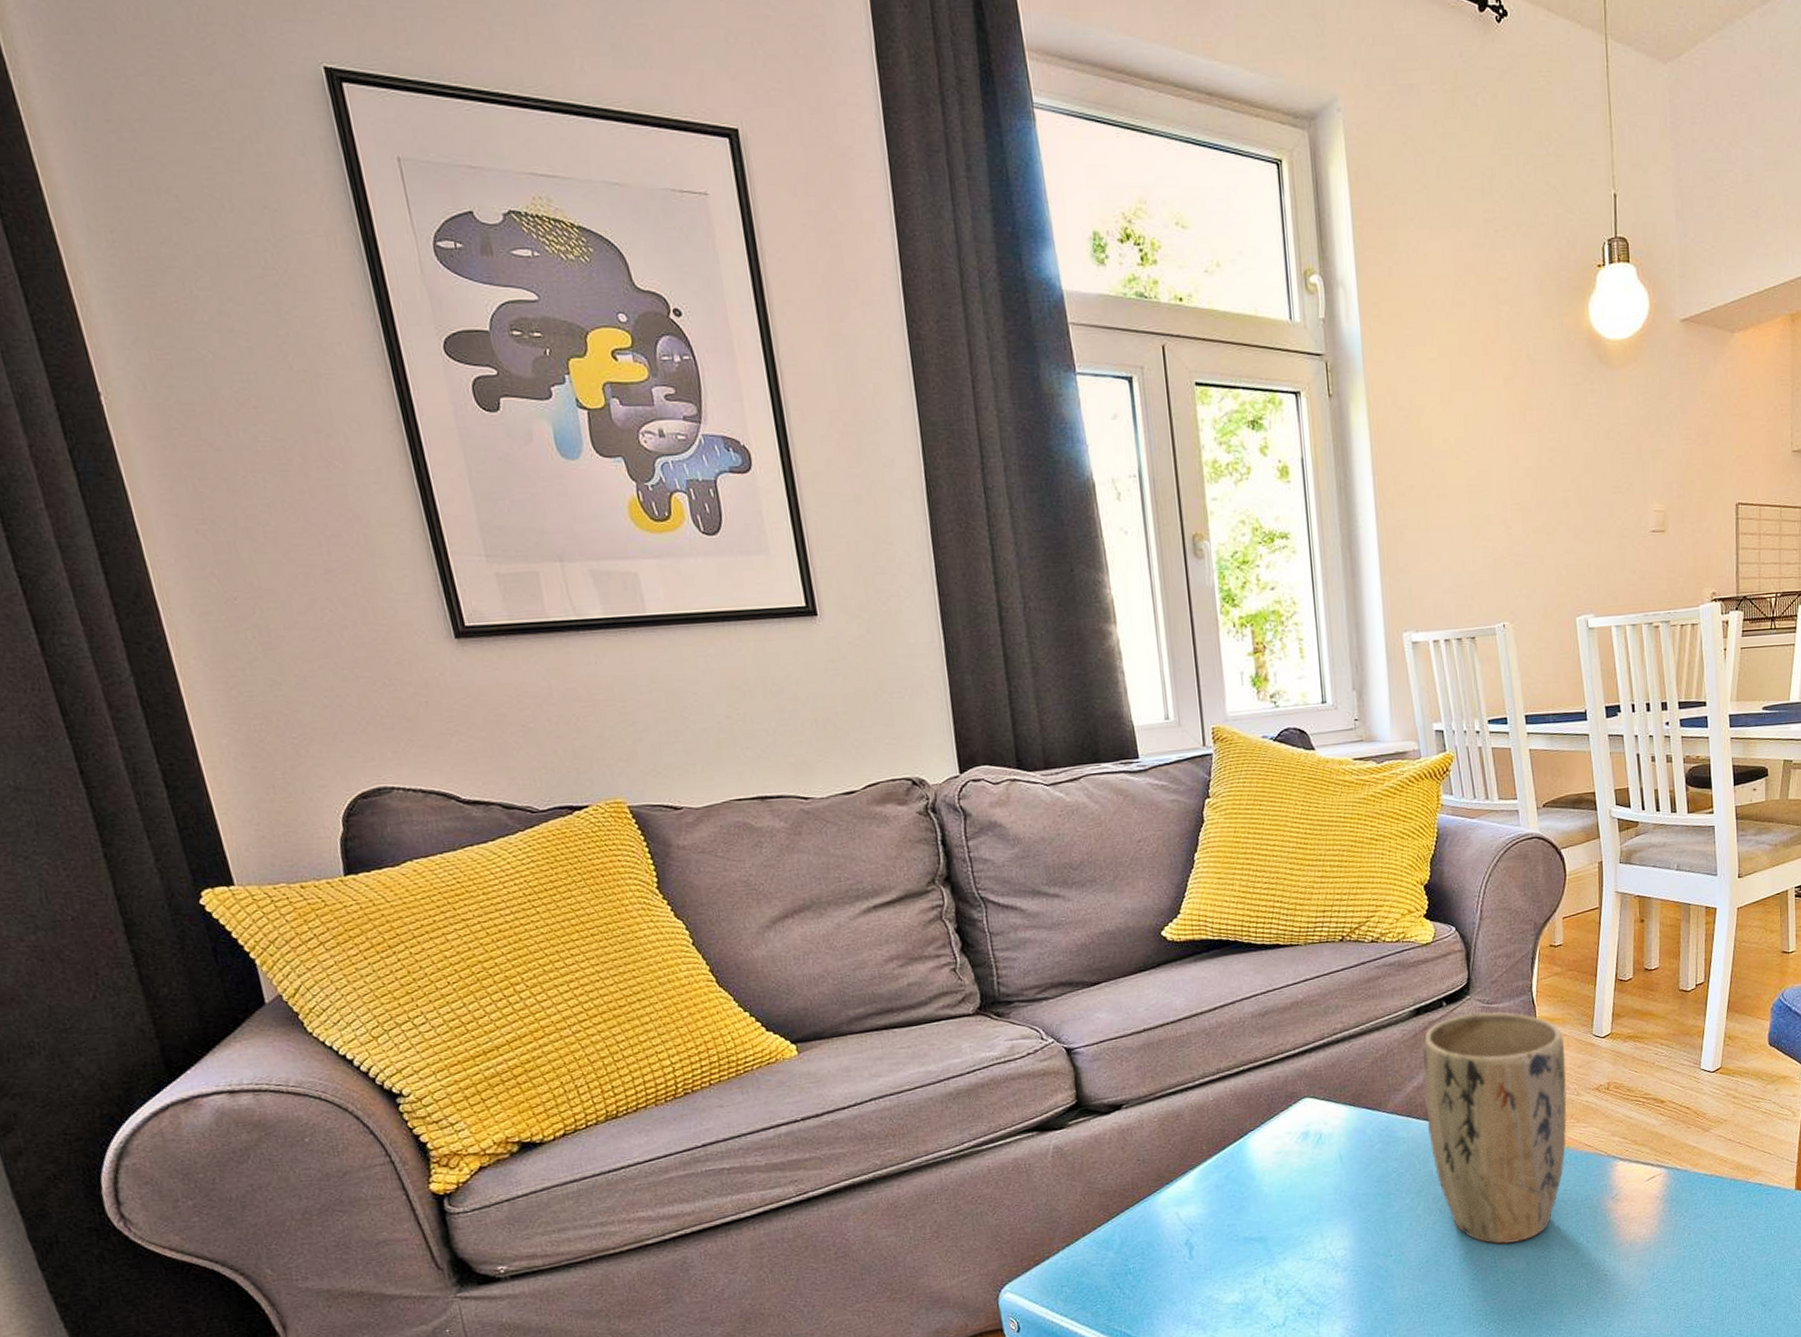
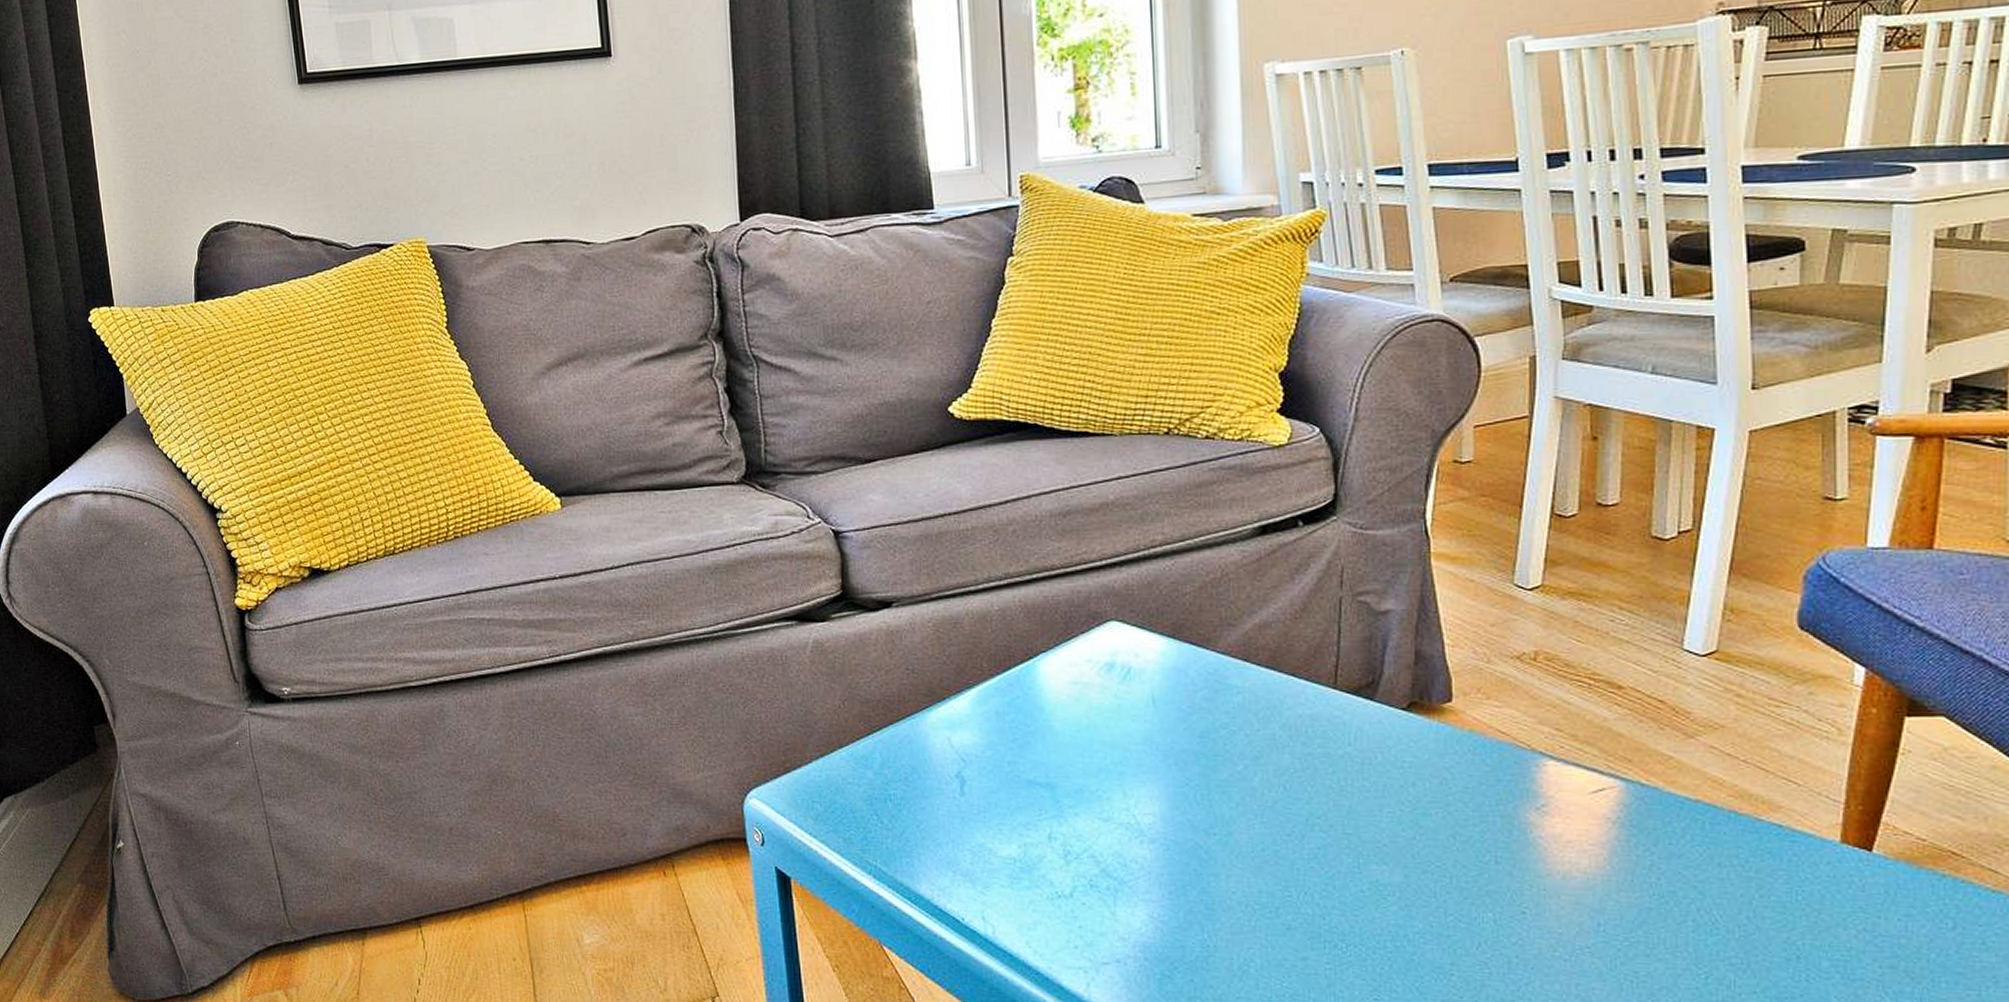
plant pot: present [1421,1011,1567,1244] -> none [1267,538,1473,847]

